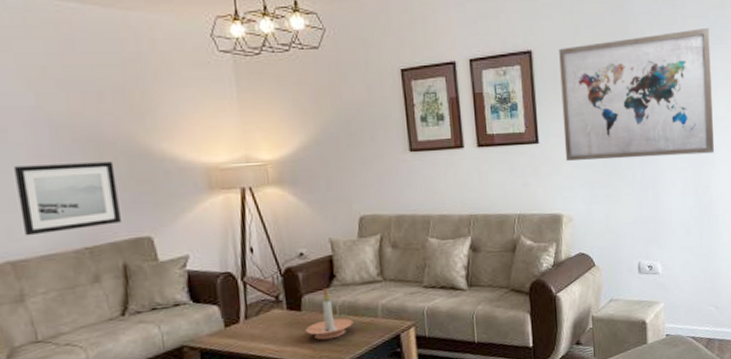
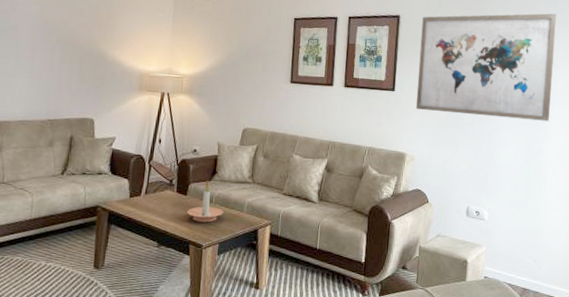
wall art: present [14,161,121,236] -> none [13,54,80,106]

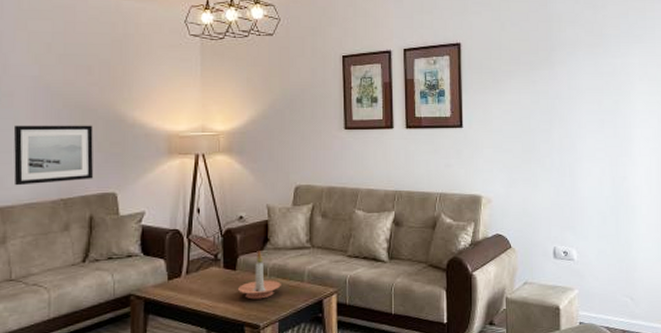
wall art: none [13,54,80,106] -> present [14,125,93,186]
wall art: present [415,13,557,122] -> none [486,27,632,146]

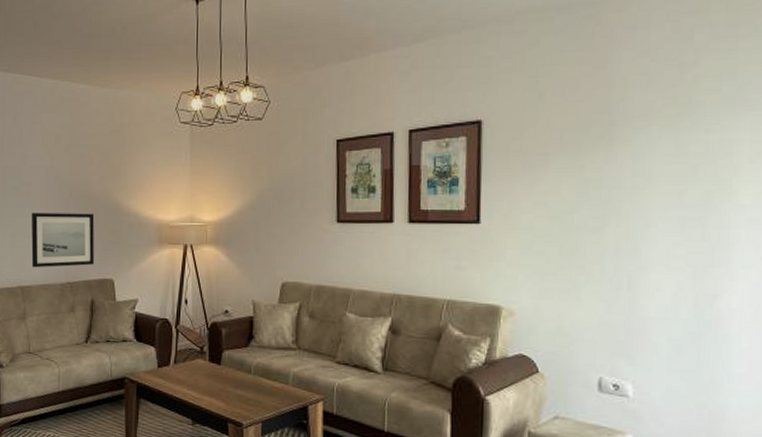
candle holder: present [238,251,281,300] -> none [223,347,265,397]

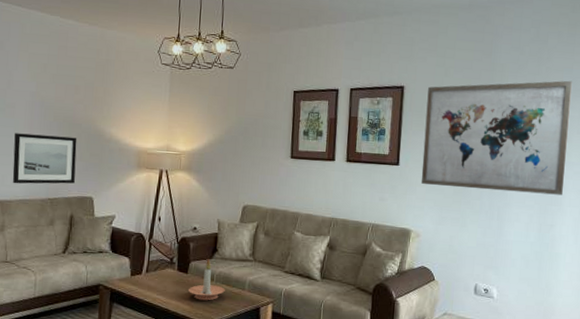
candle holder: none [223,347,265,397] -> present [188,259,225,301]
wall art: none [511,89,737,252] -> present [420,80,572,195]

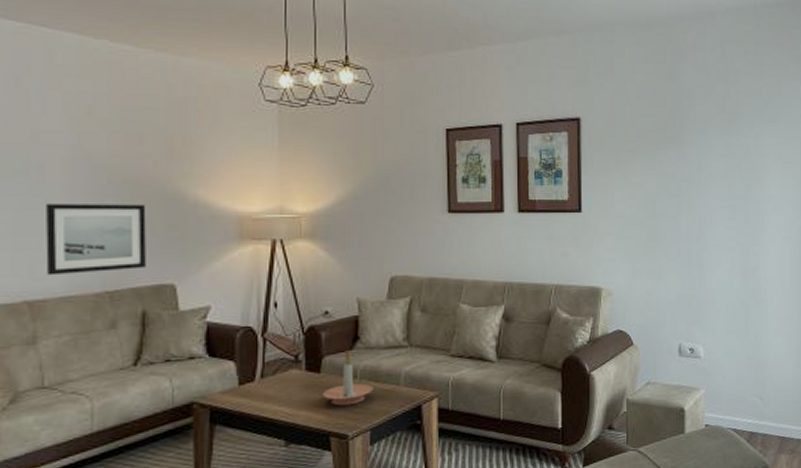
wall art: present [420,80,572,195] -> none [608,105,764,233]

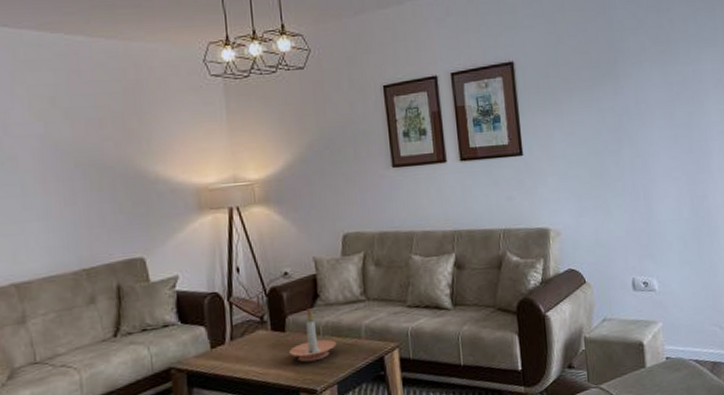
wall art: present [46,203,146,276] -> none [23,185,116,259]

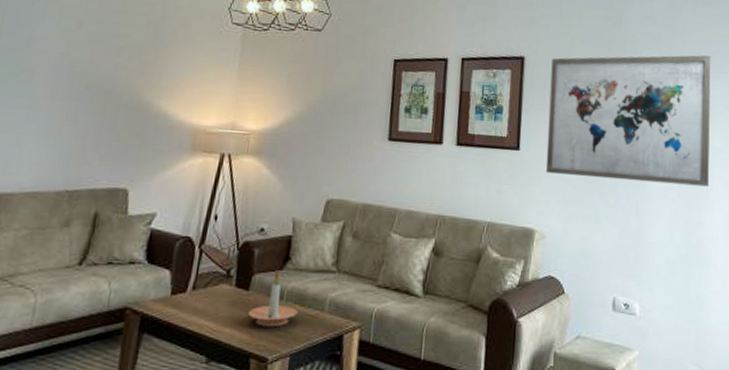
wall art: none [541,30,710,173] -> present [545,55,711,187]

